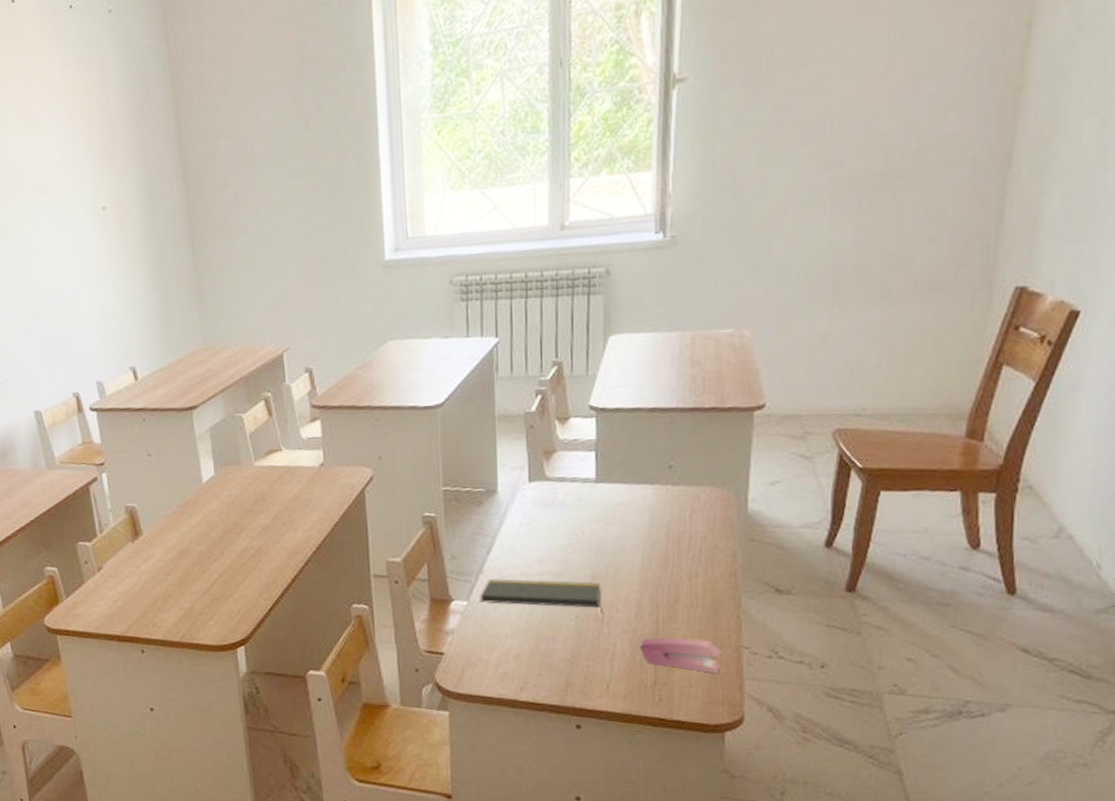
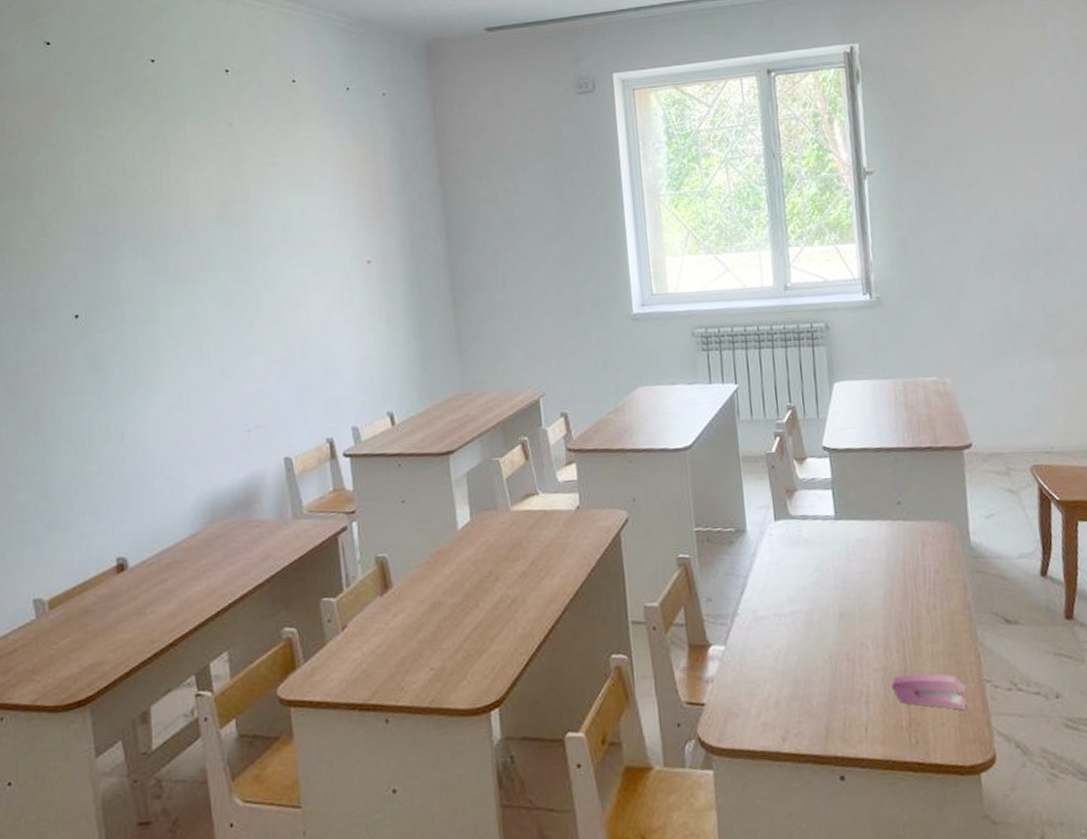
notepad: present [480,579,602,620] -> none [736,619,854,660]

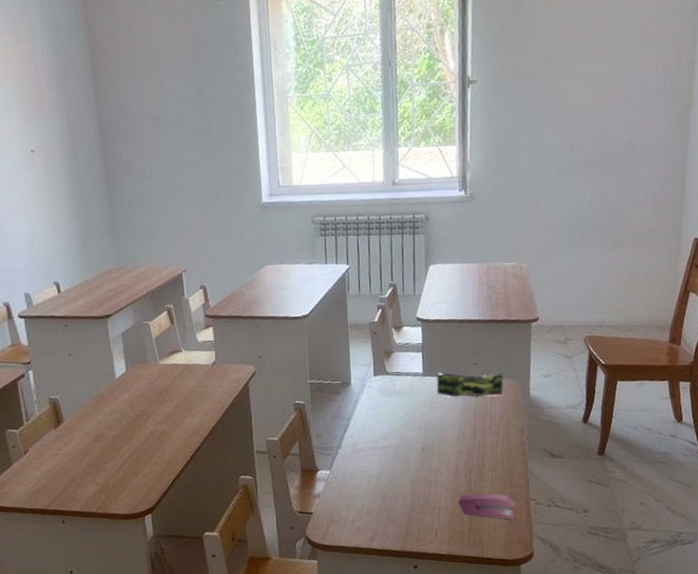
pencil case: none [852,513,937,546] -> present [436,372,505,397]

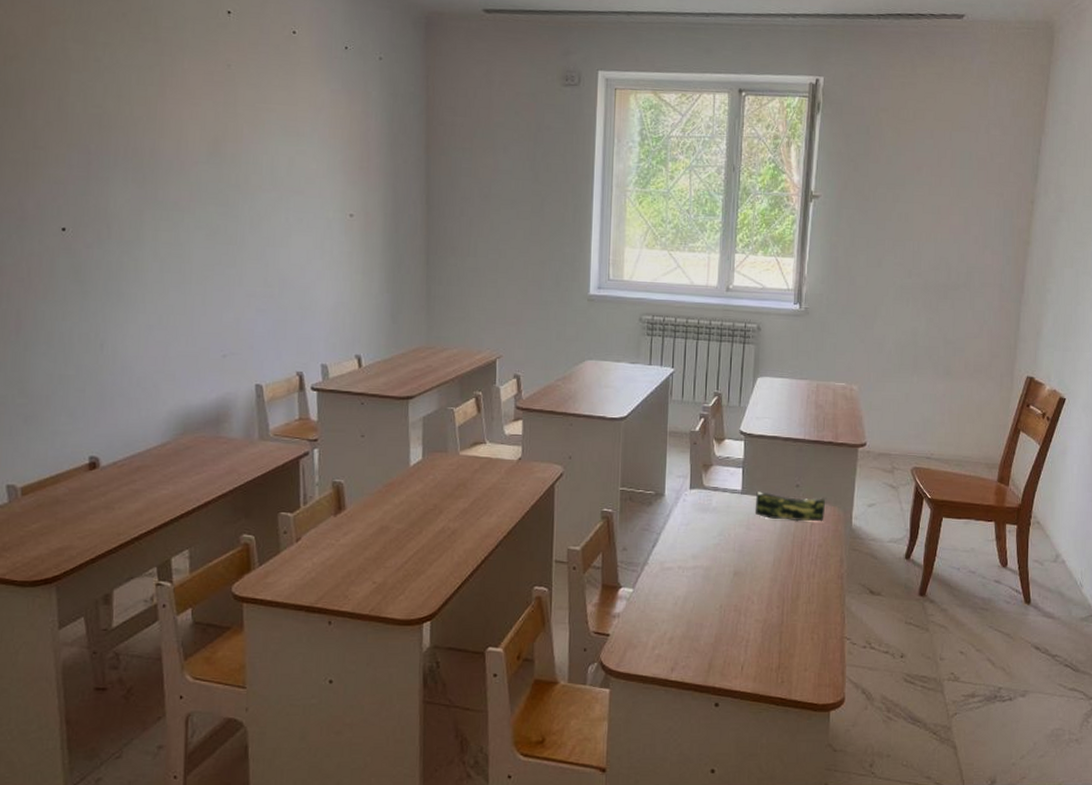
stapler: present [458,493,516,520] -> none [769,627,829,659]

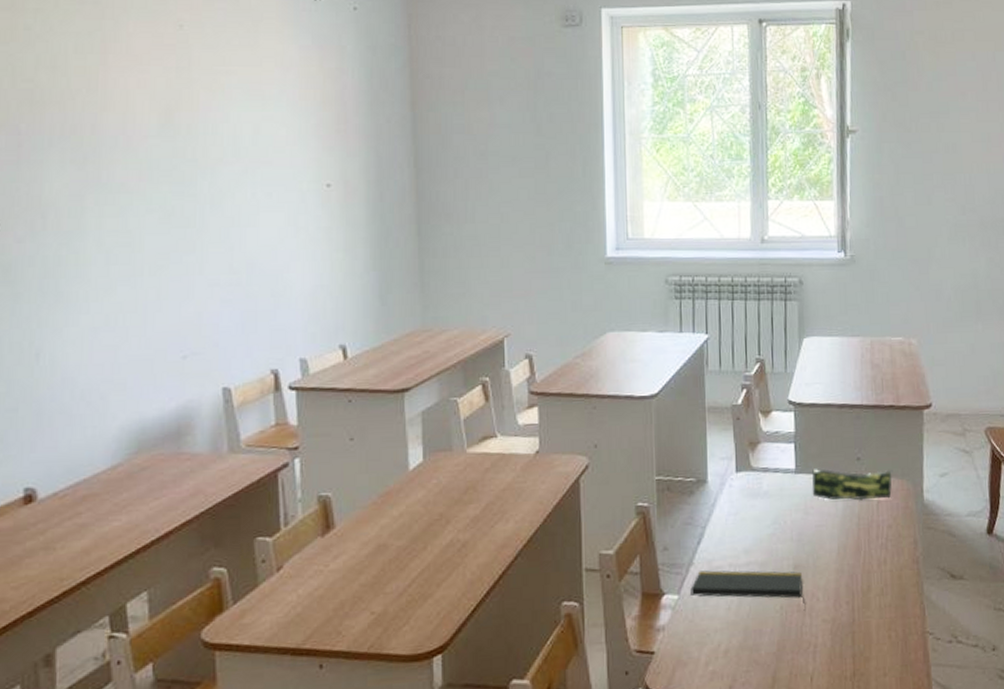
notepad: none [644,570,742,611] -> present [690,570,805,611]

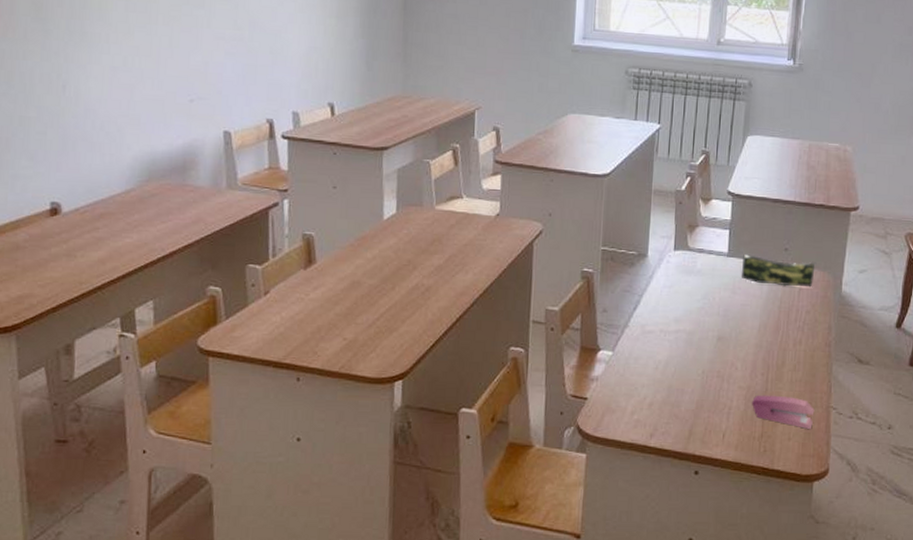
notepad: present [690,570,805,611] -> none [623,333,725,377]
stapler: none [839,625,909,661] -> present [752,395,815,429]

